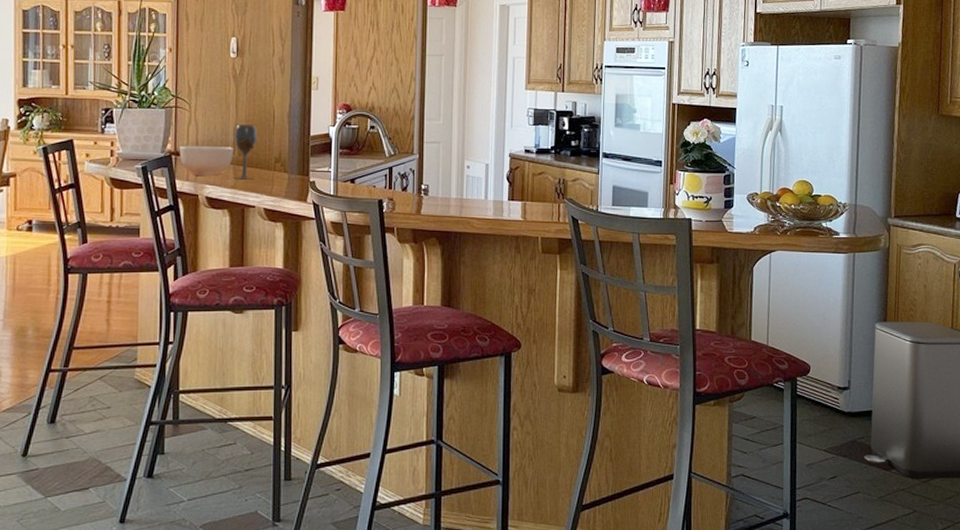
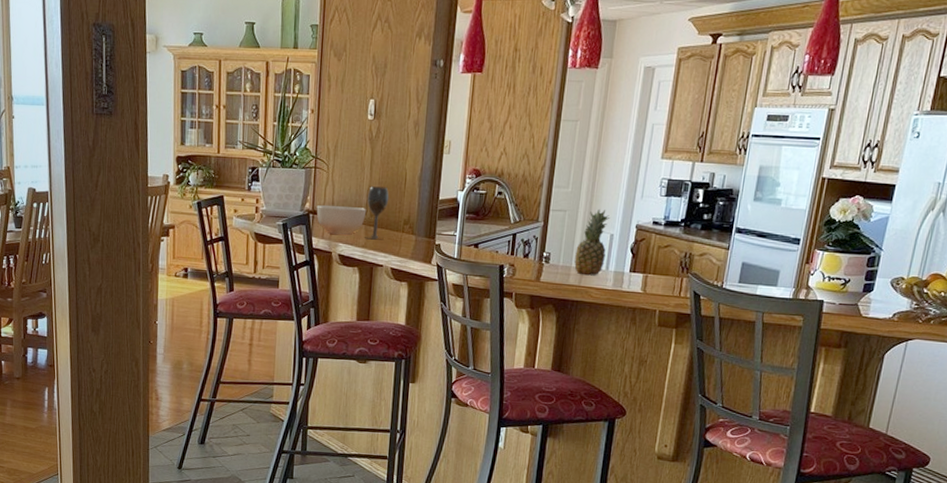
fruit: none [454,140,484,206] -> present [574,209,611,276]

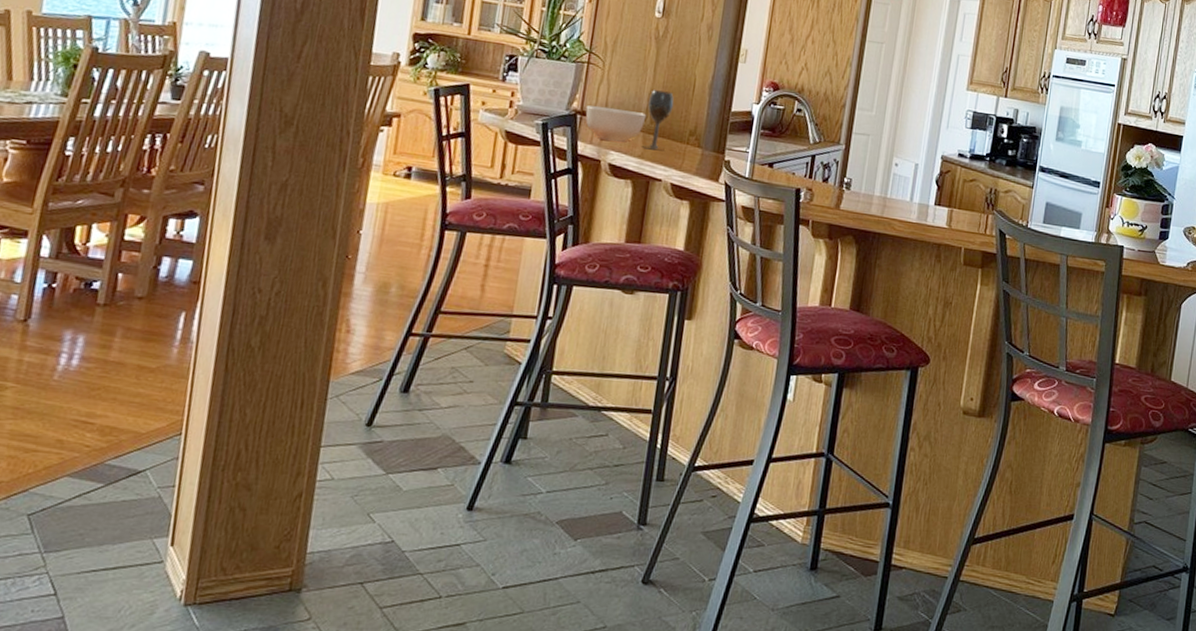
fruit: present [574,209,611,276] -> none [877,136,915,207]

